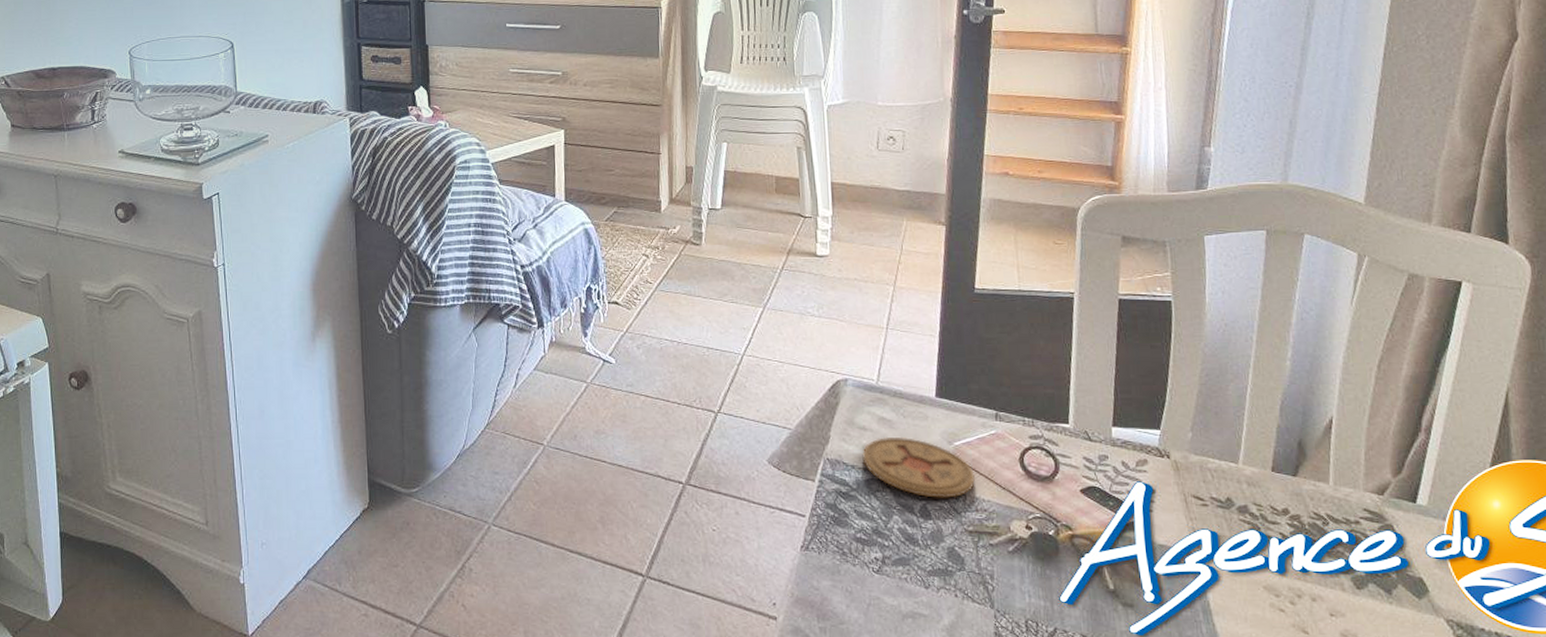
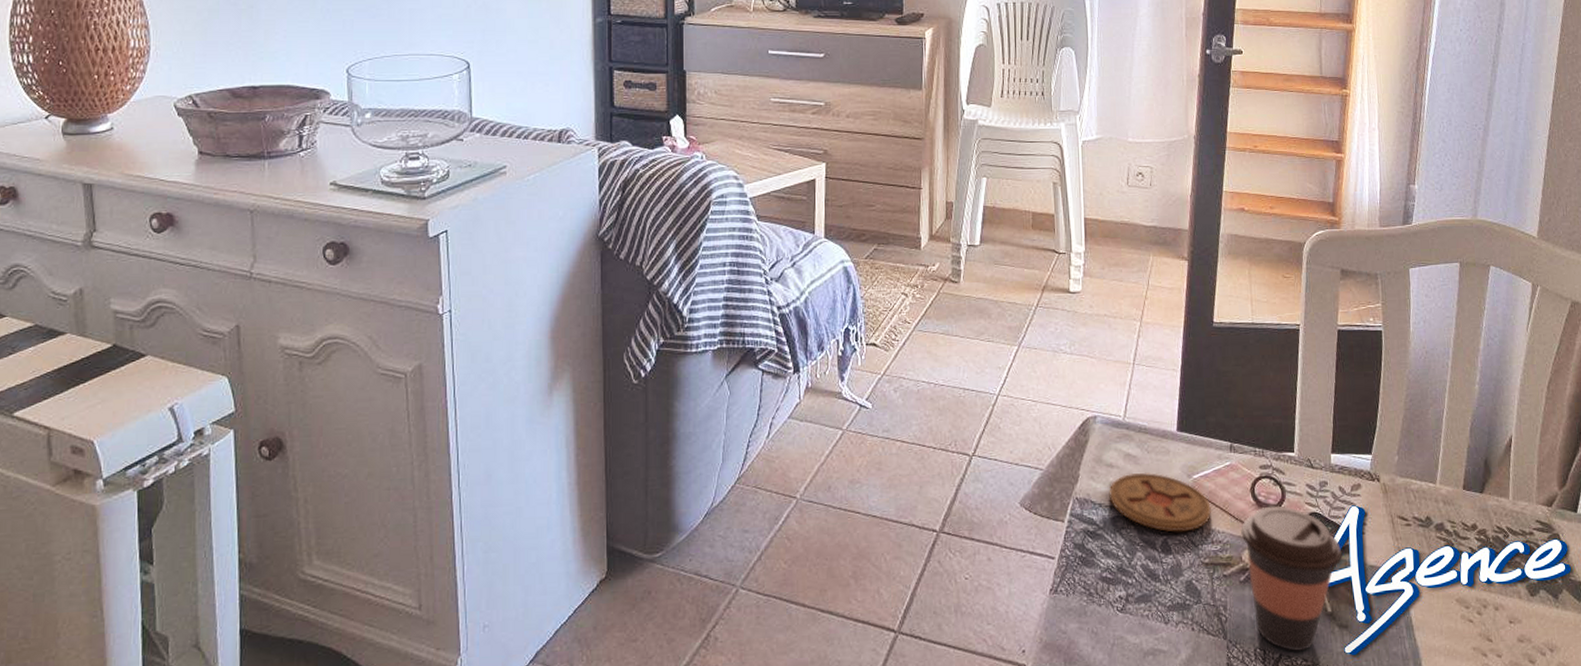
coffee cup: none [1008,477,1126,627] -> present [1241,505,1342,652]

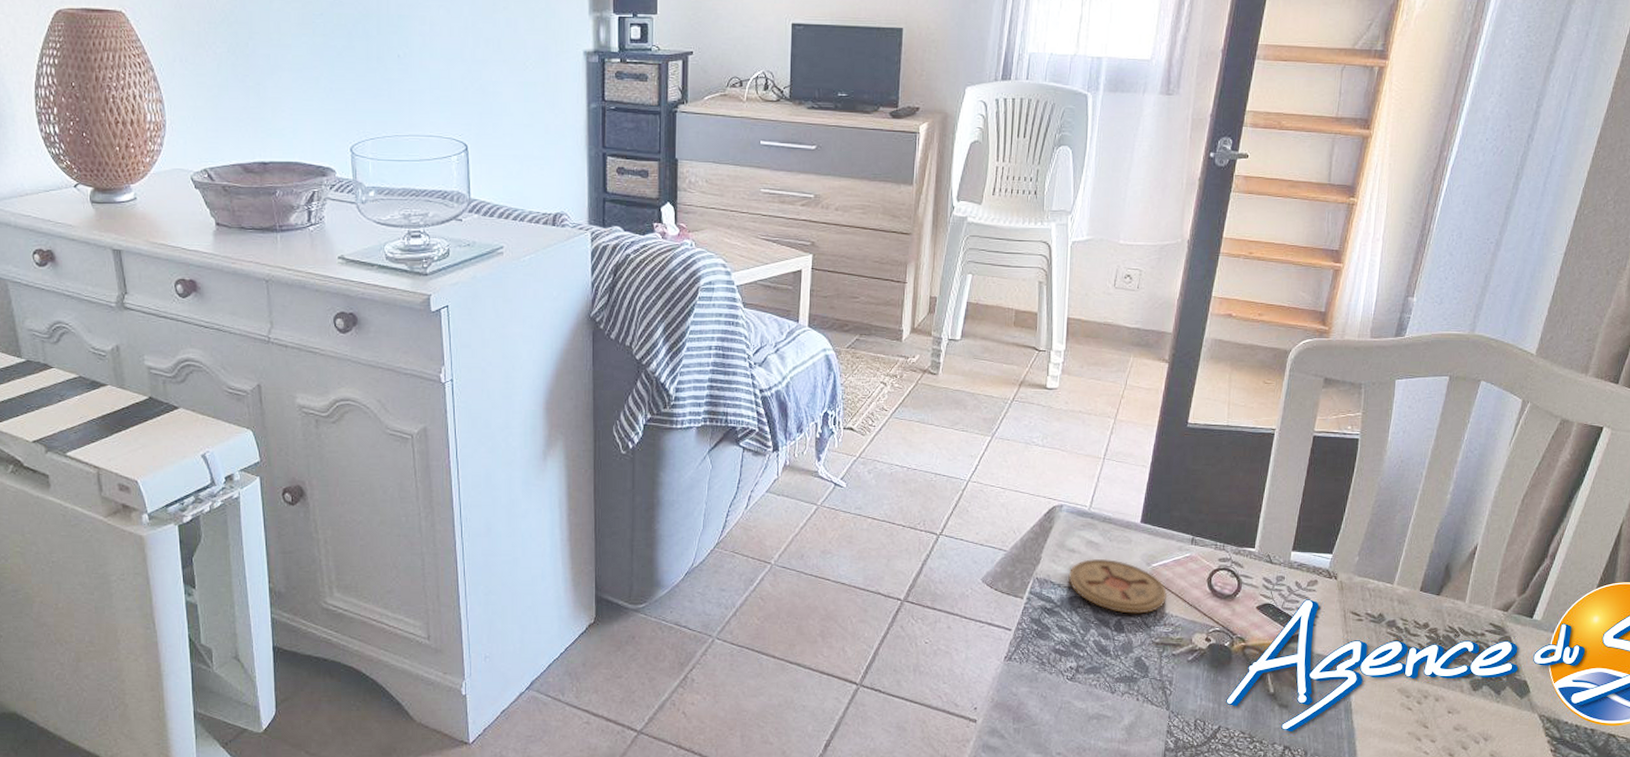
coffee cup: present [1241,505,1342,652] -> none [1193,595,1291,725]

